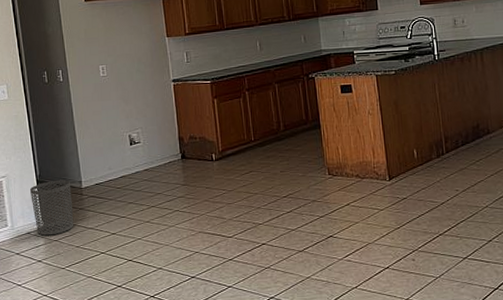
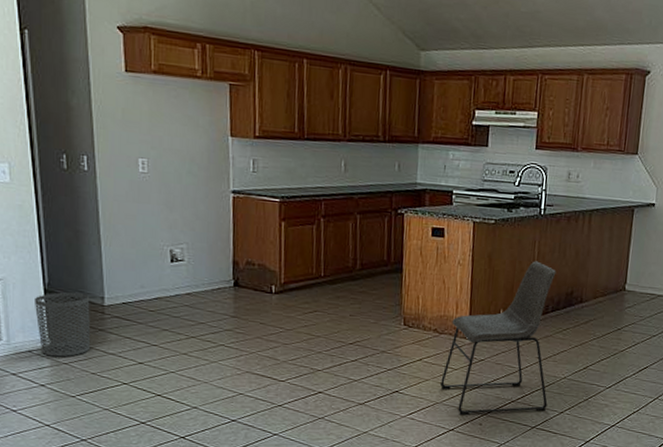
chair: none [369,101,475,253] -> present [439,261,556,416]

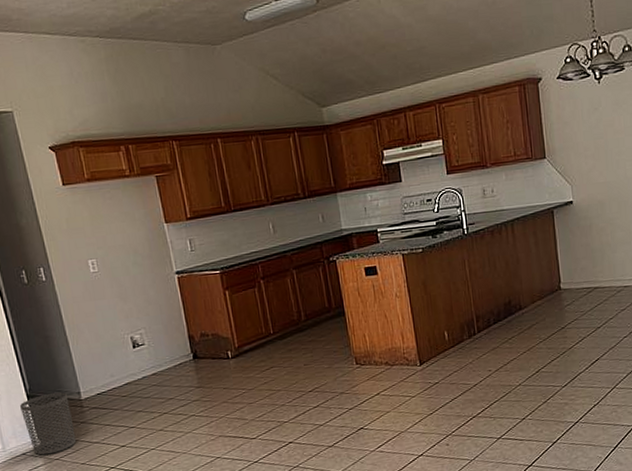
chair: present [439,261,556,416] -> none [400,279,508,440]

